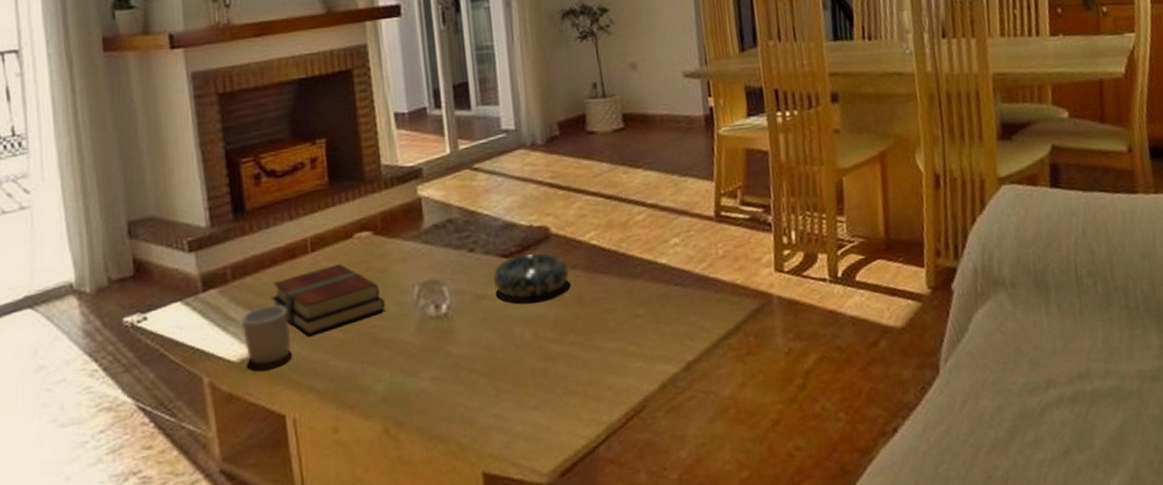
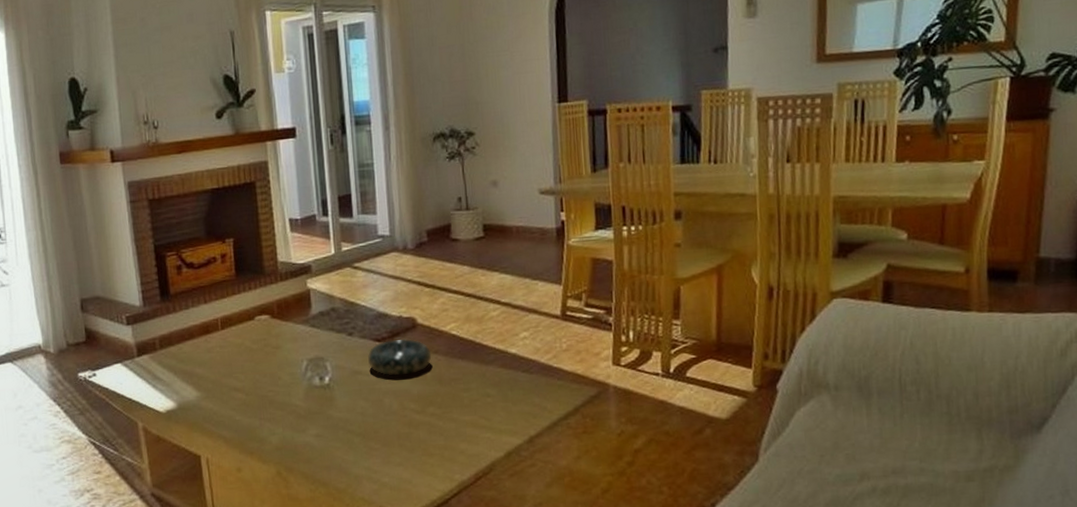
mug: present [240,305,292,365] -> none [166,370,206,416]
books: present [271,264,386,335] -> none [189,340,280,395]

